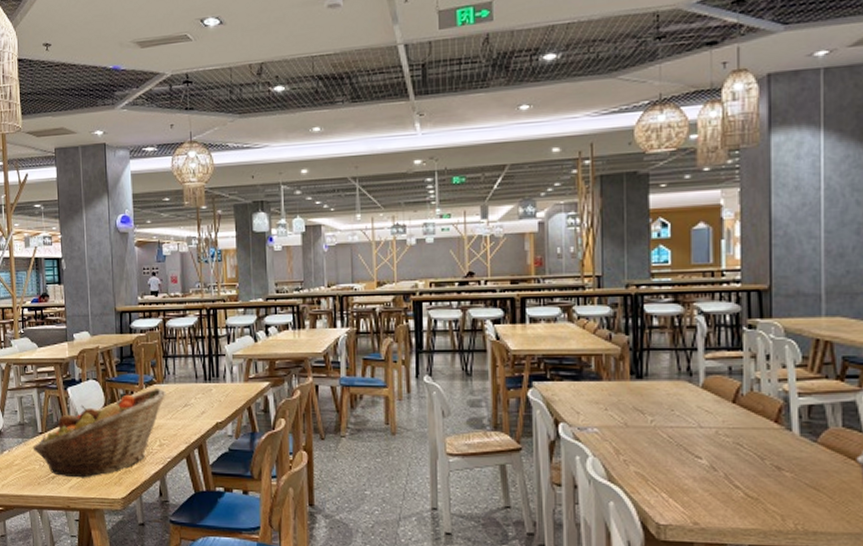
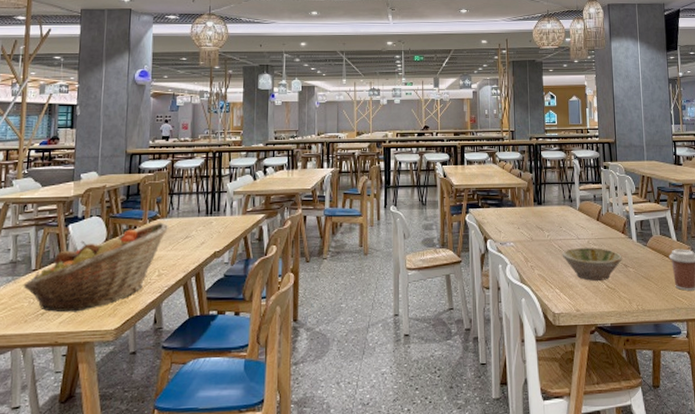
bowl: none [672,440,773,486] -> present [562,248,622,281]

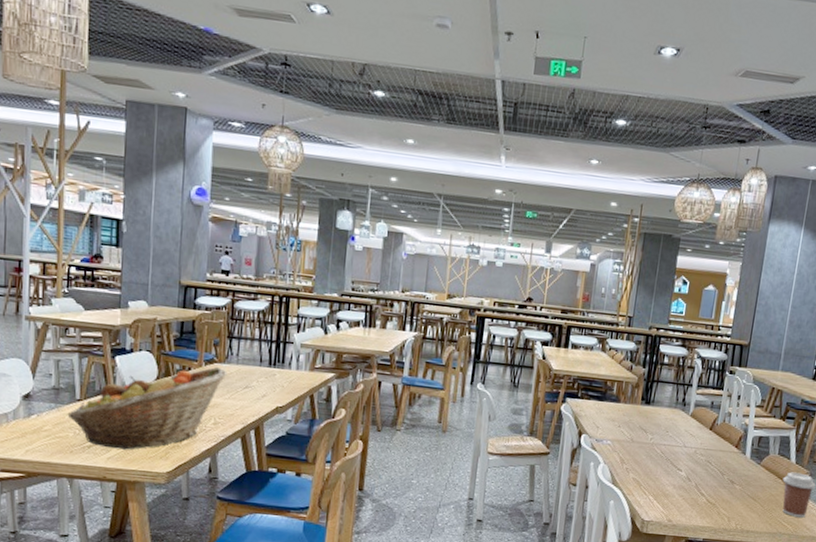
bowl: present [562,248,622,281] -> none [663,456,730,494]

